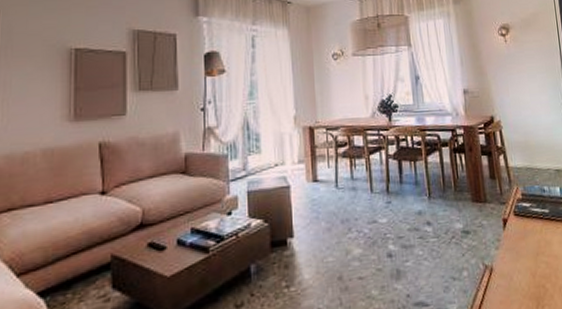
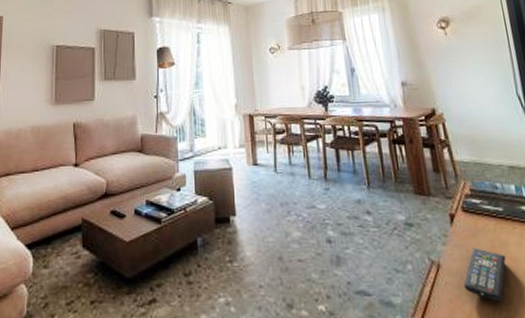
remote control: none [512,249,550,298] -> present [463,248,506,301]

